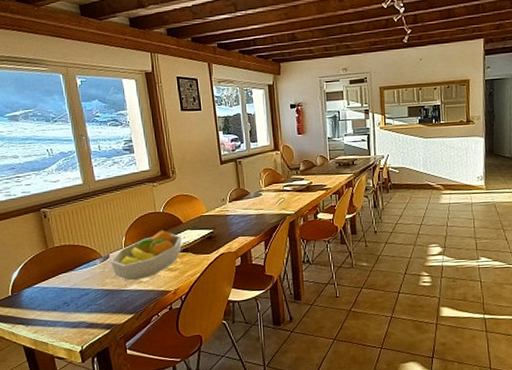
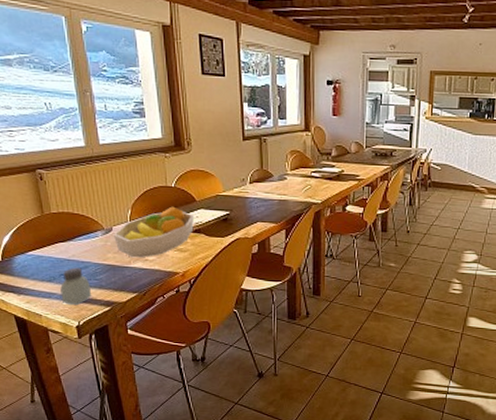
saltshaker: none [64,295,93,331] -> present [60,267,92,305]

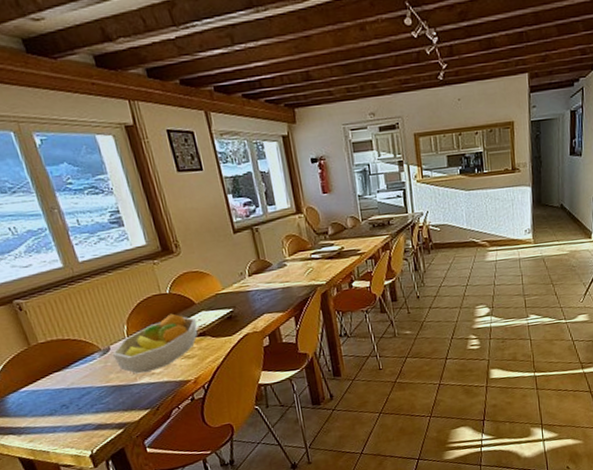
saltshaker: present [60,267,92,305] -> none [64,394,101,435]

